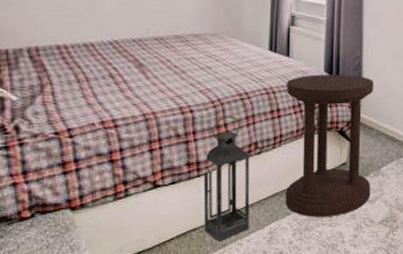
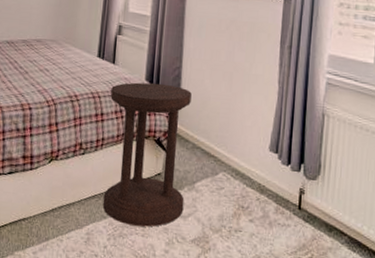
lantern: present [203,115,250,242] -> none [32,115,75,235]

